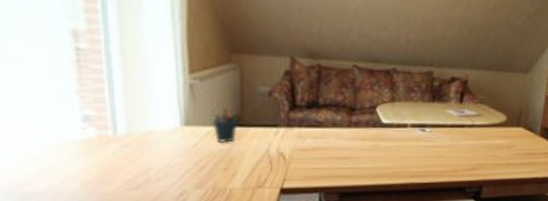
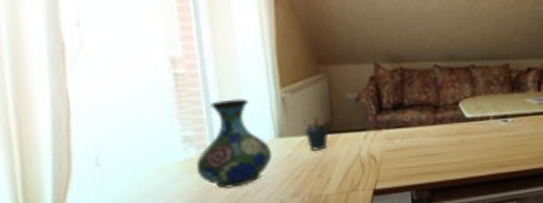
vase: none [95,80,177,173] -> present [196,98,273,188]

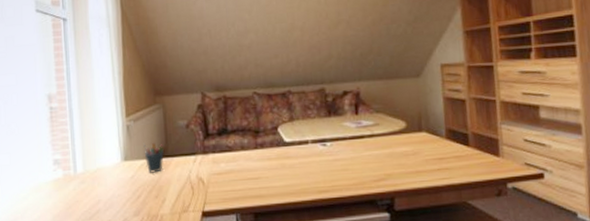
vase: present [196,98,273,188] -> none [62,127,119,206]

